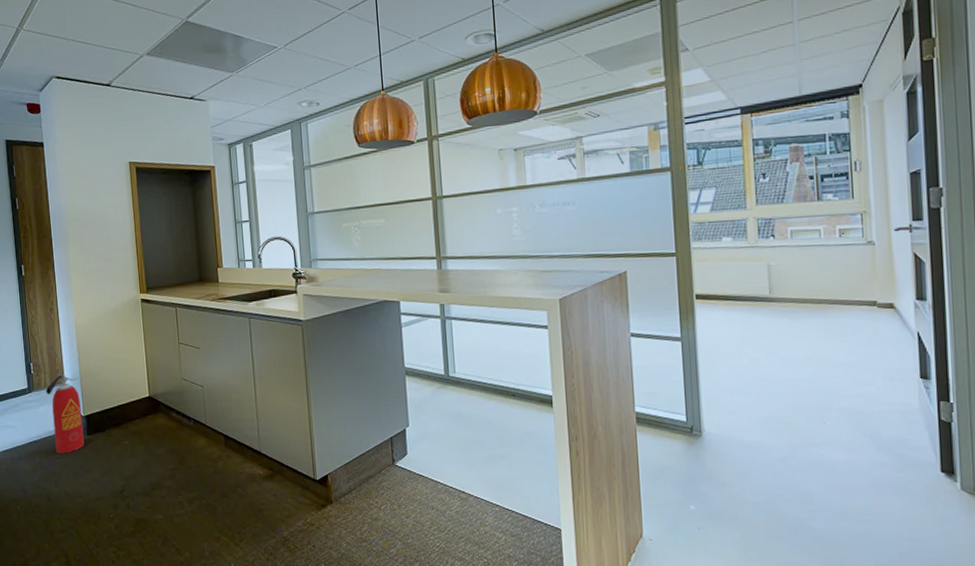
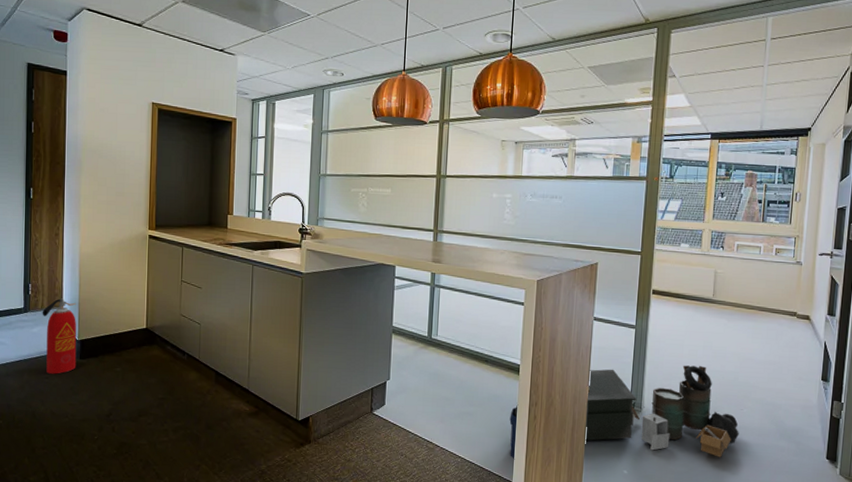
garbage: none [548,376,825,504] -> present [509,365,739,460]

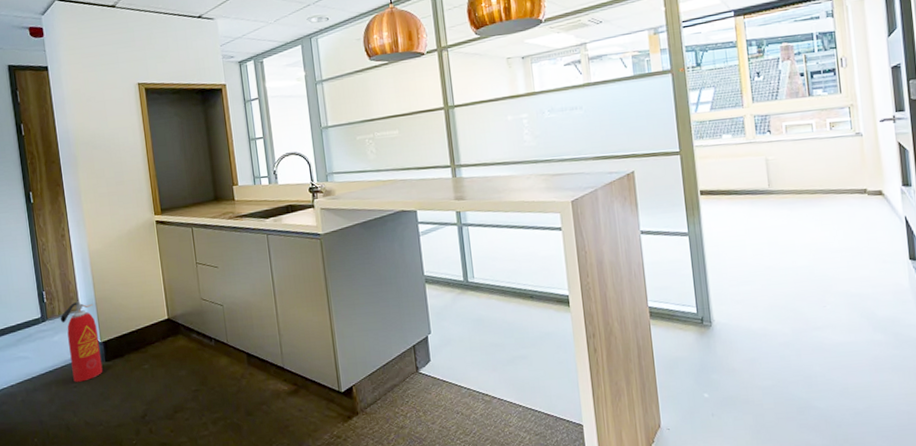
garbage: present [509,365,739,460] -> none [567,265,827,400]

